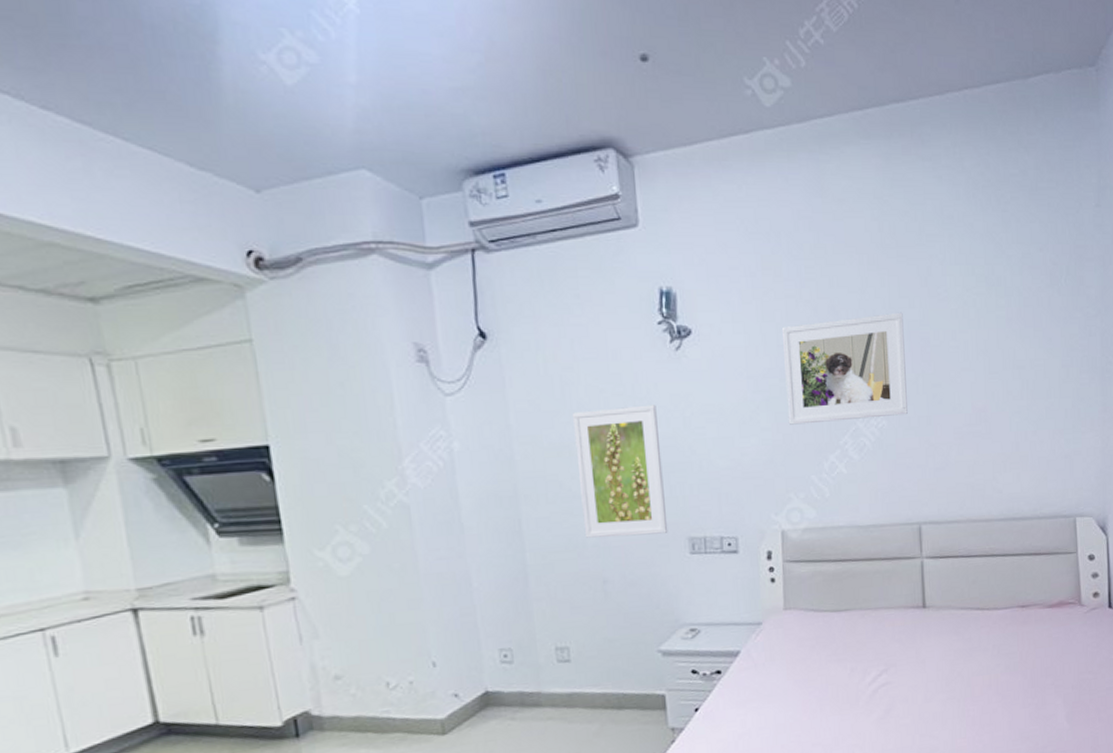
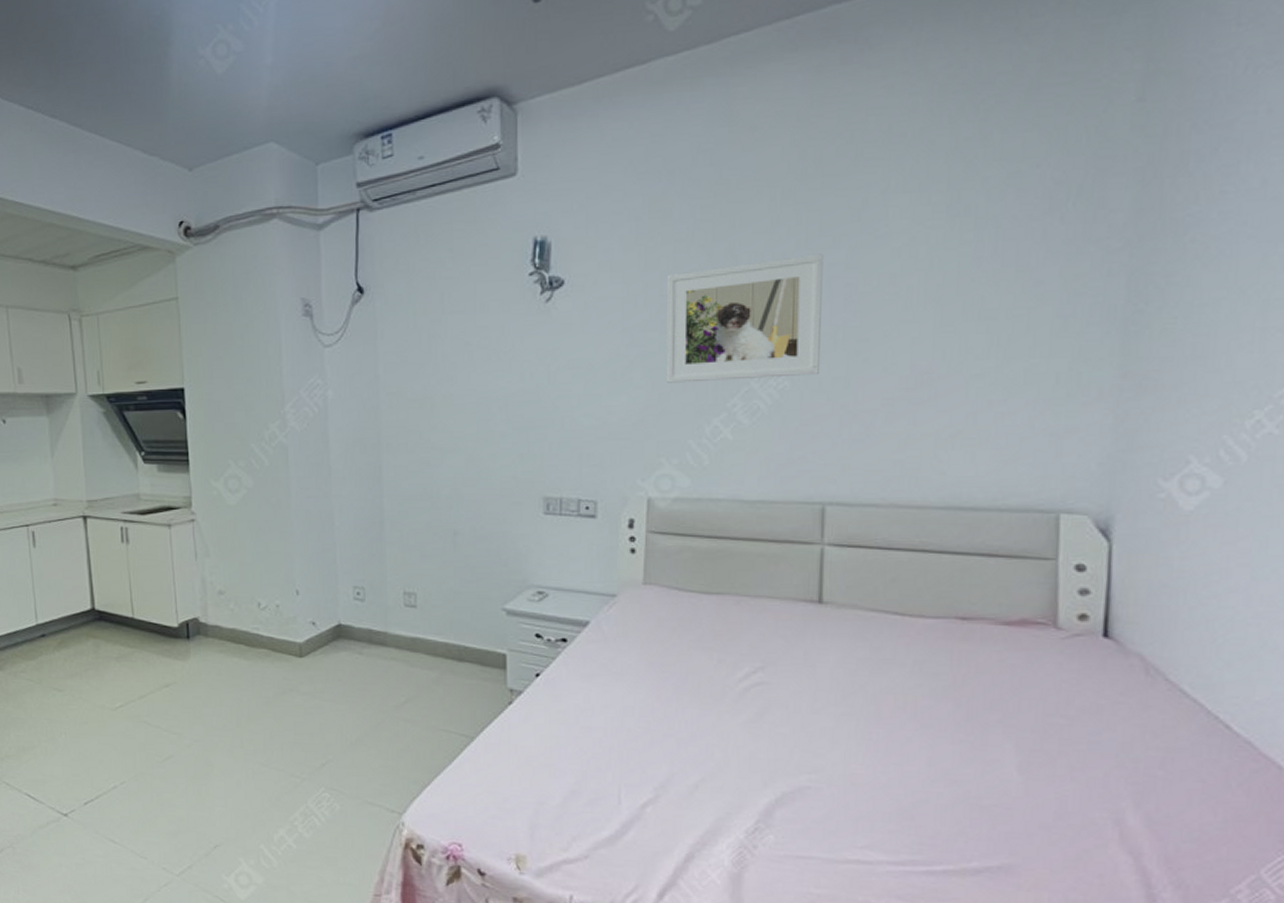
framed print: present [573,404,668,538] -> none [437,358,523,492]

